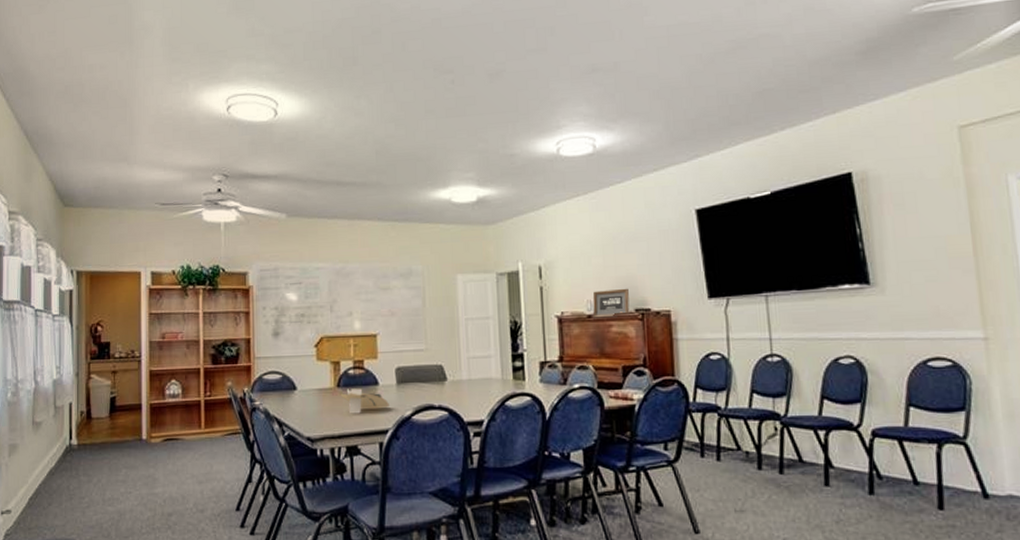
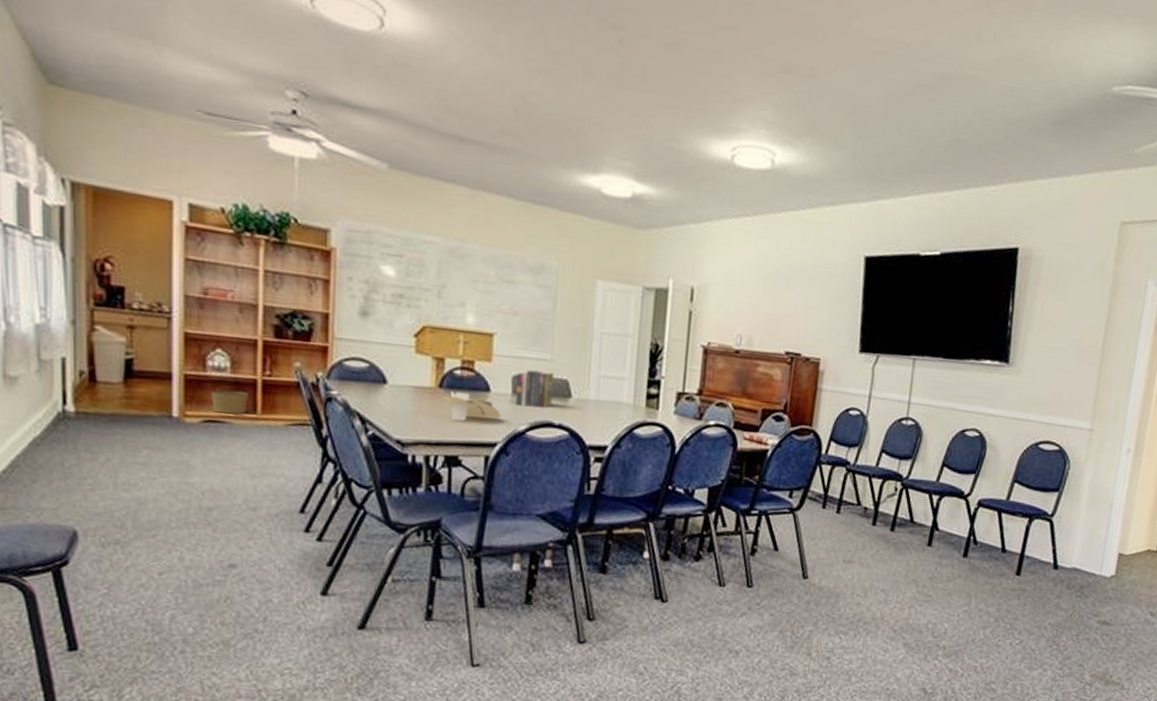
basket: none [169,411,195,432] -> present [211,388,249,415]
books: none [399,361,432,394] -> present [515,370,555,408]
picture frame: present [592,288,630,318] -> none [741,325,782,357]

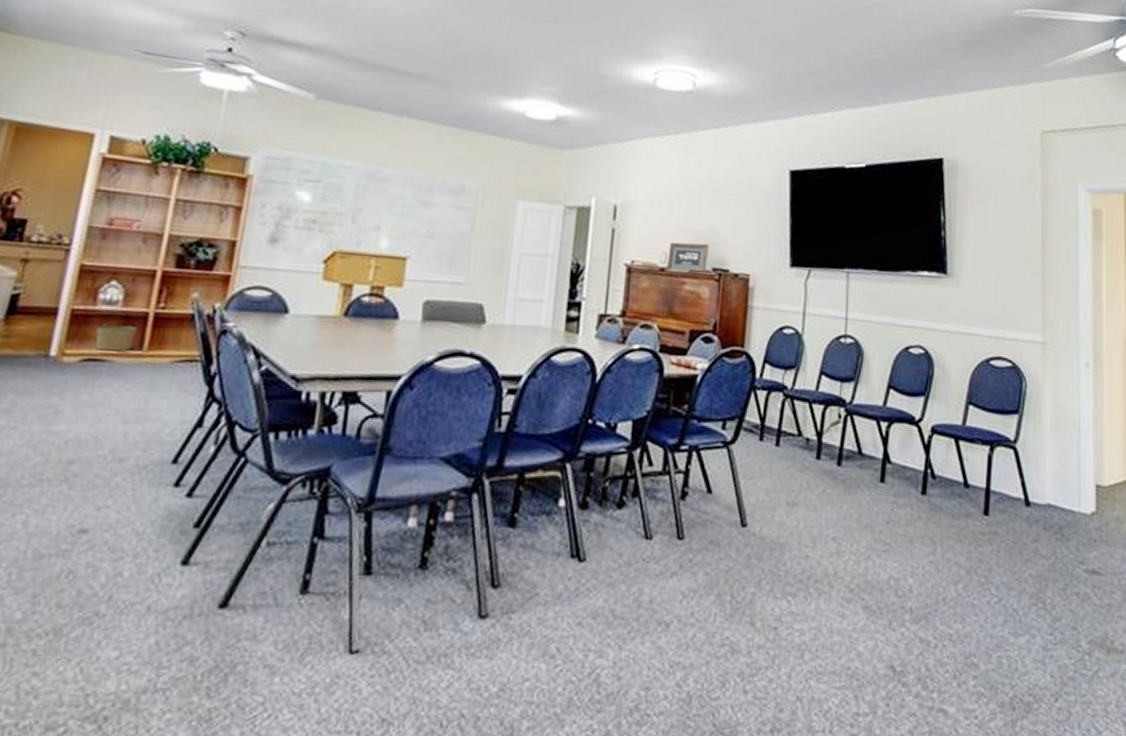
papers: present [442,391,501,421] -> none [346,320,408,352]
books: present [515,370,555,408] -> none [425,295,469,336]
picture frame: none [741,325,782,357] -> present [666,242,709,274]

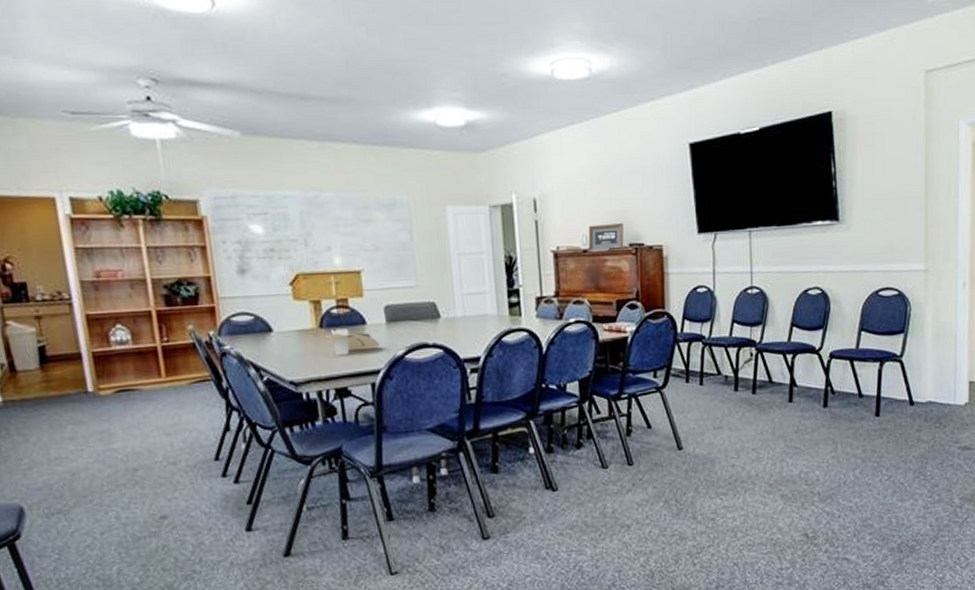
basket: present [95,323,138,352] -> none [119,358,153,382]
papers: none [346,320,408,352] -> present [324,328,380,355]

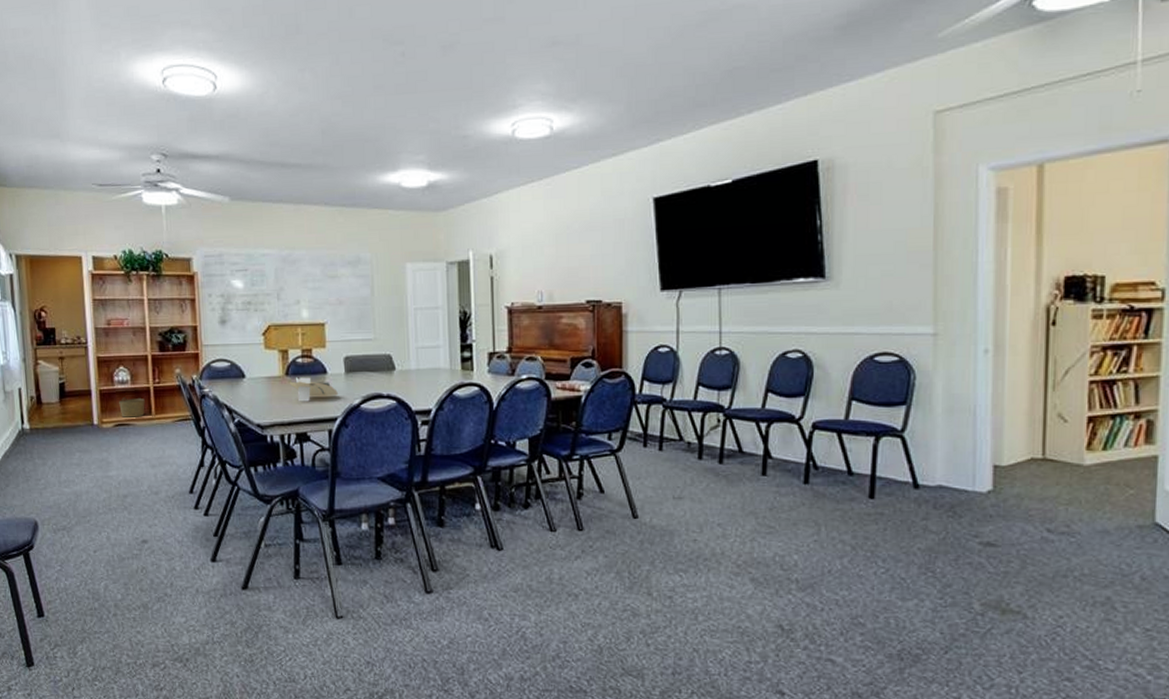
basket: none [119,358,153,382] -> present [119,397,145,418]
picture frame: present [588,222,624,253] -> none [543,279,581,309]

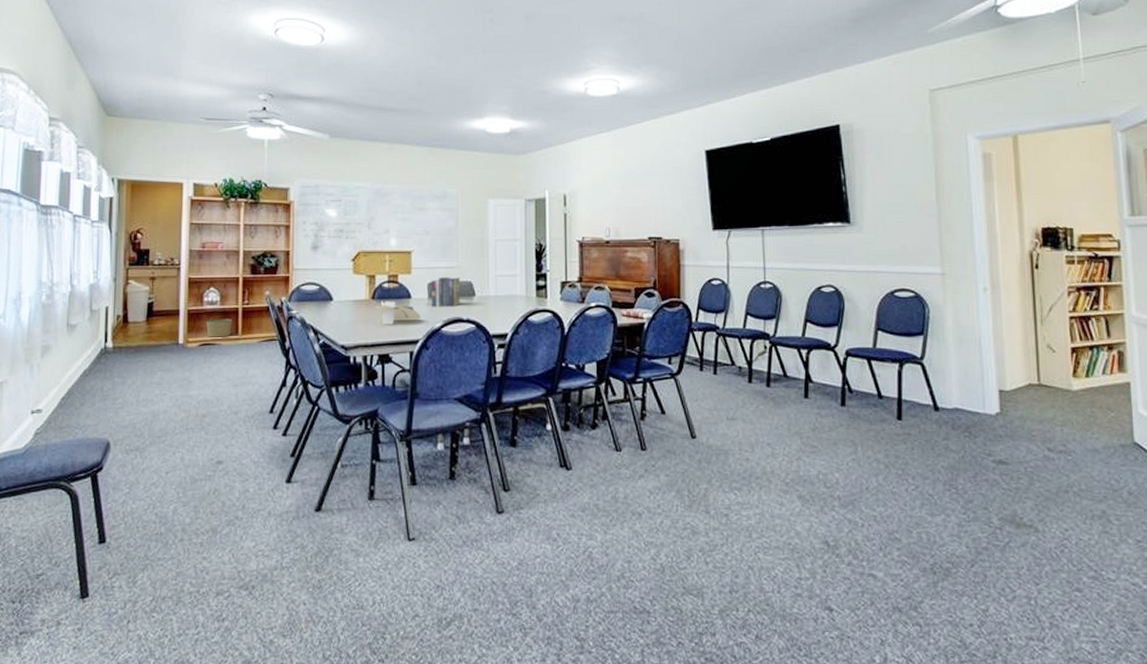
books: none [348,350,380,383] -> present [432,277,461,307]

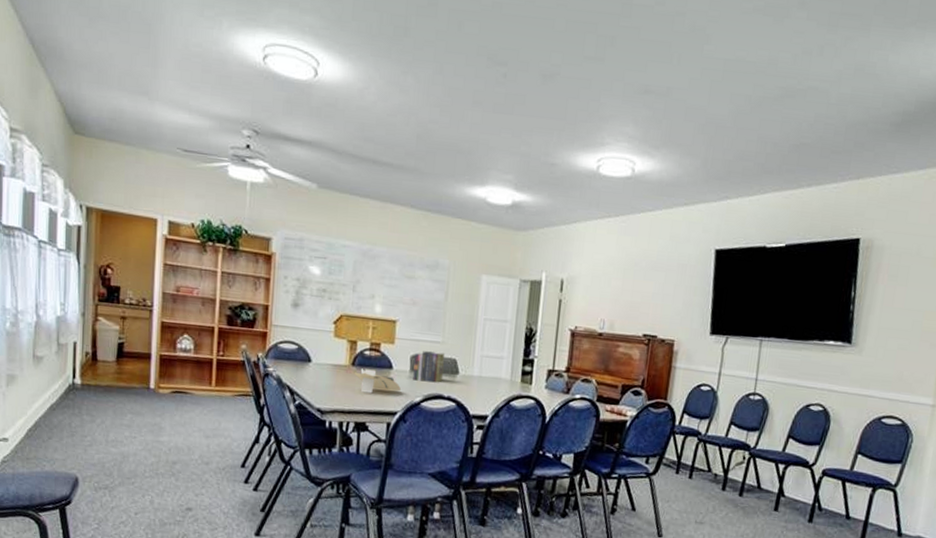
basket: present [206,318,233,337] -> none [179,365,206,387]

